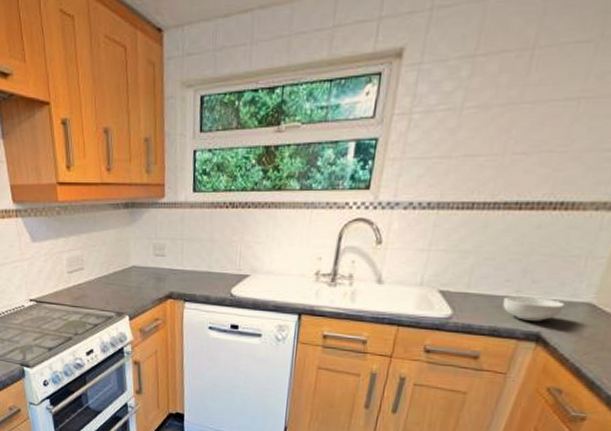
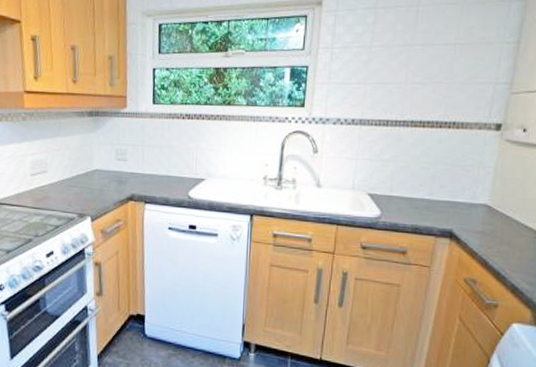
cereal bowl: present [503,296,565,321] -> none [420,198,468,220]

